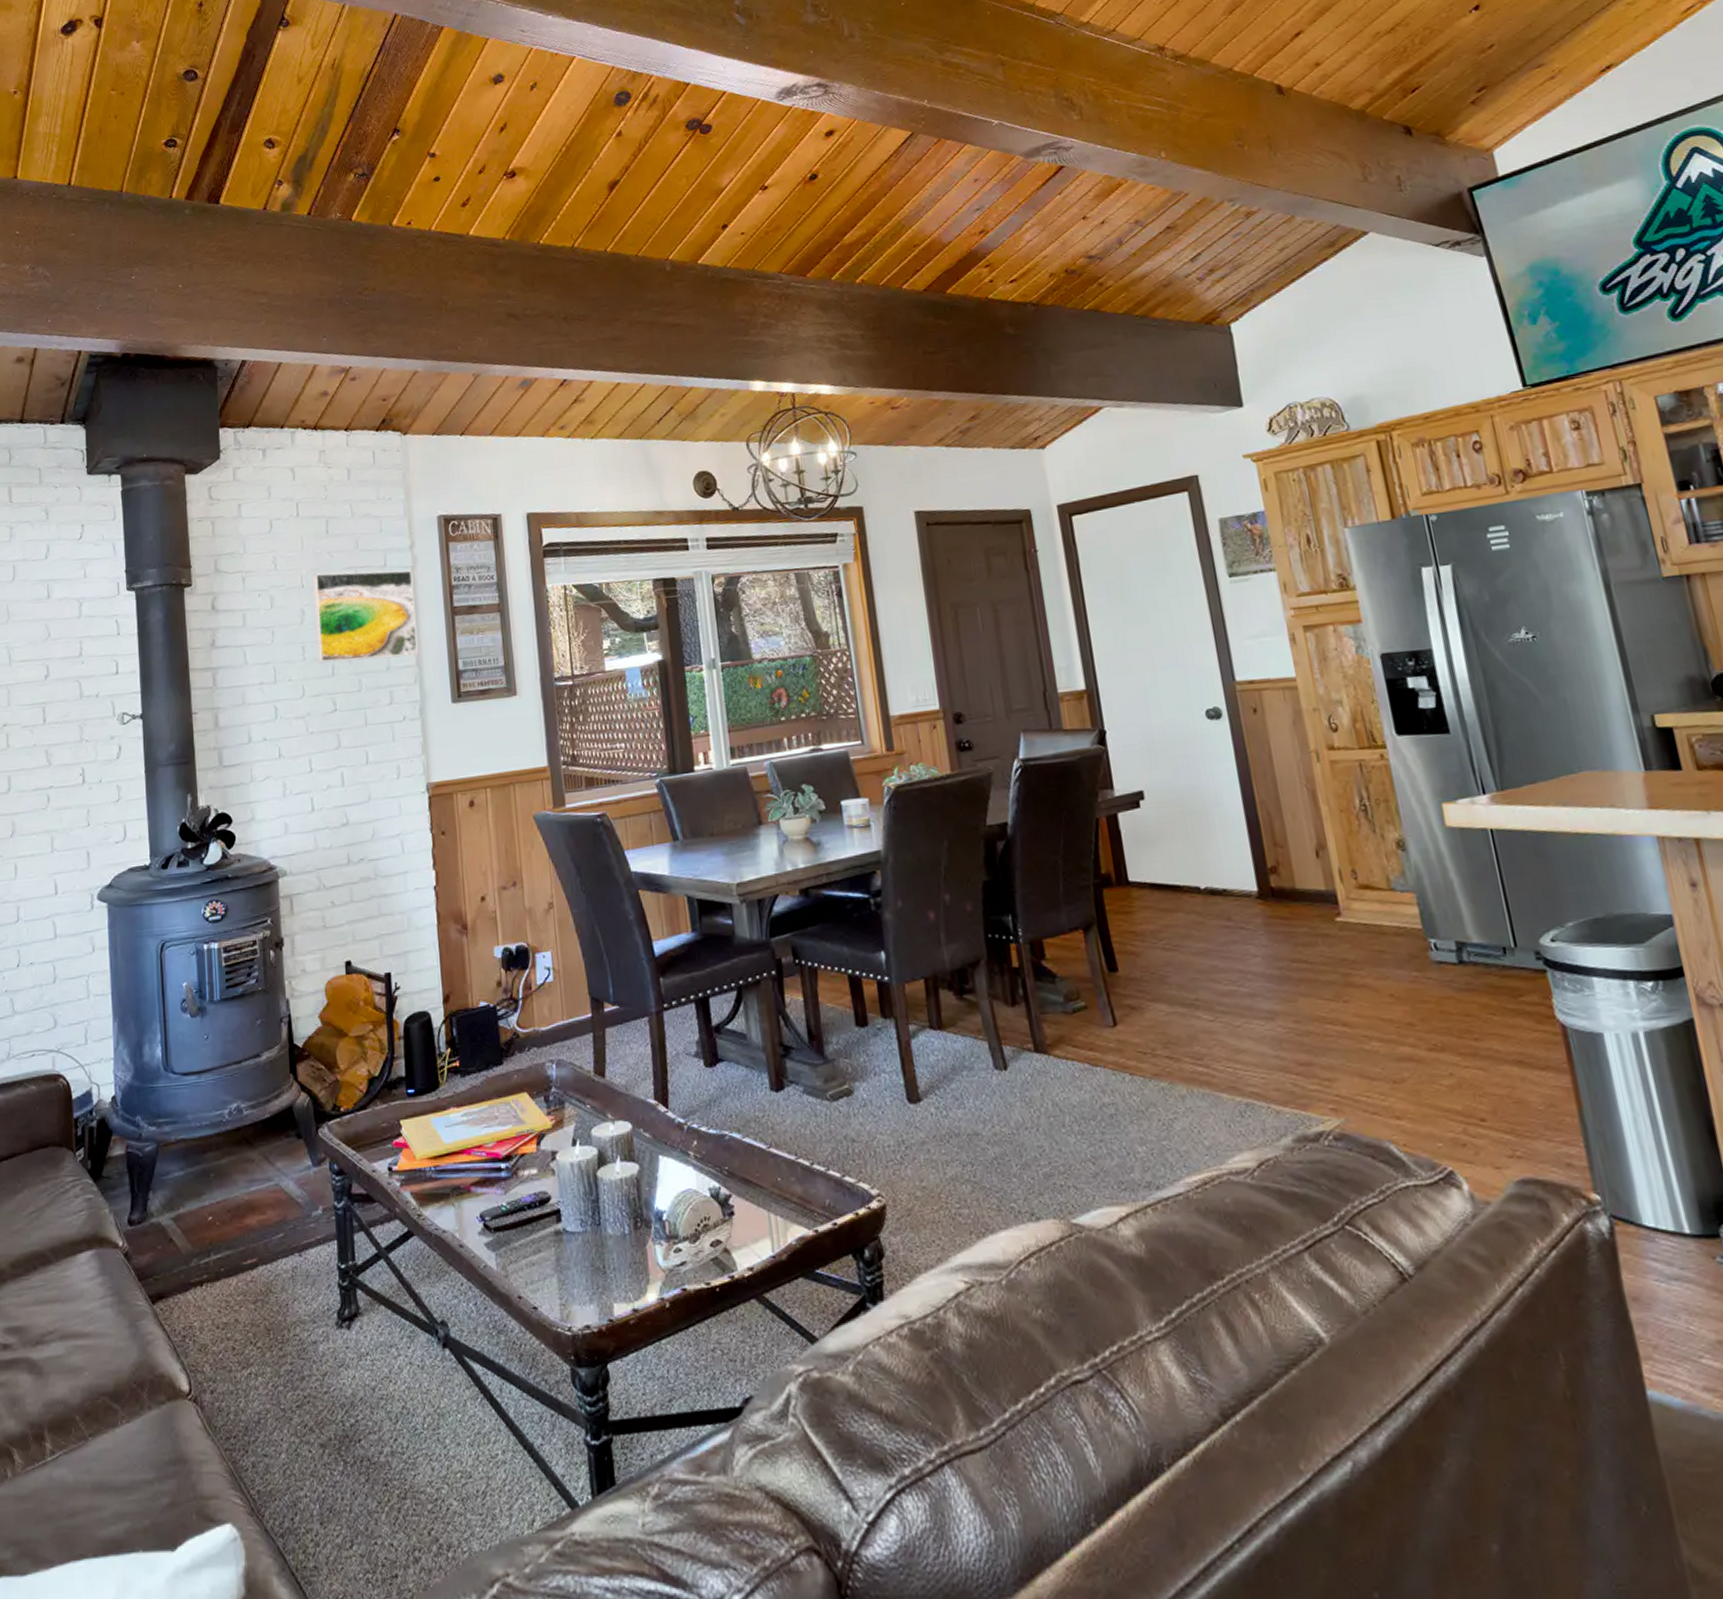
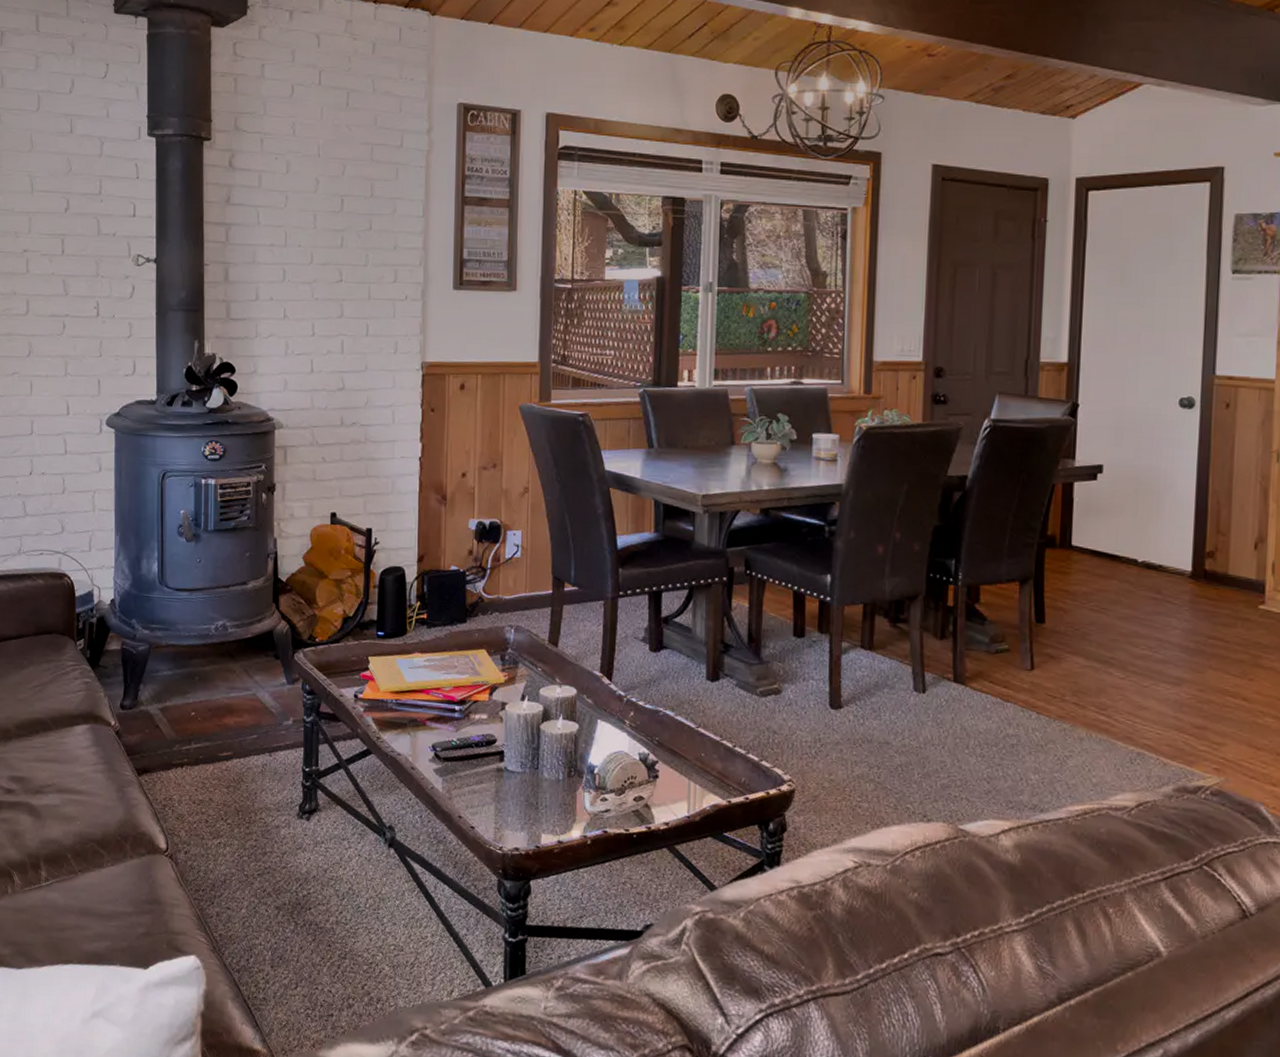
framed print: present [313,570,418,664] -> none [328,145,427,239]

